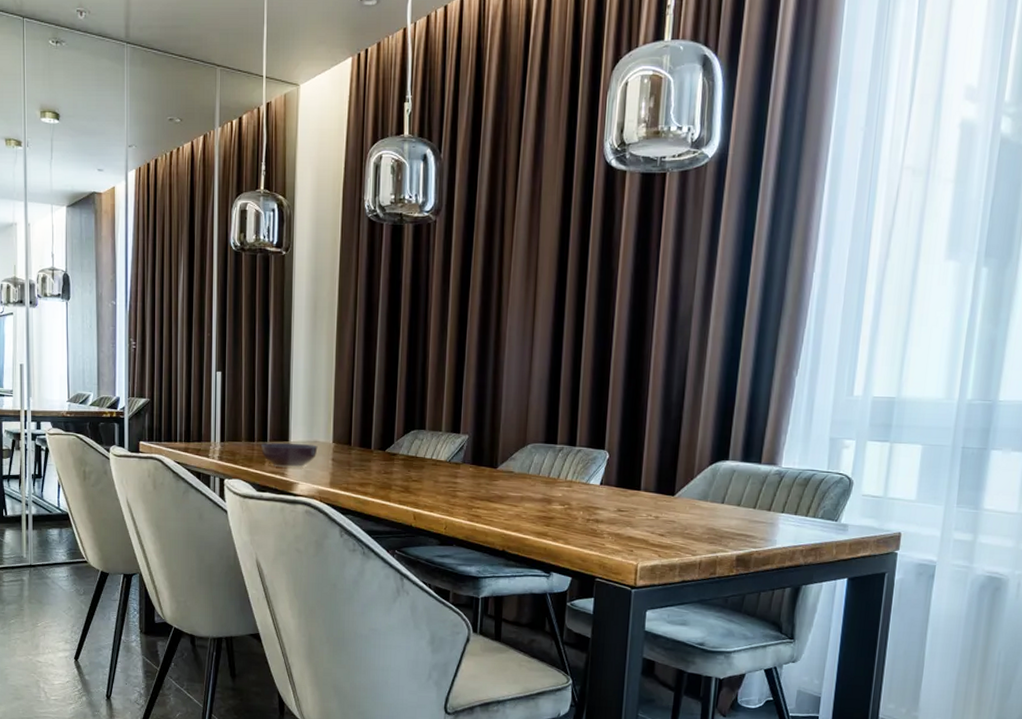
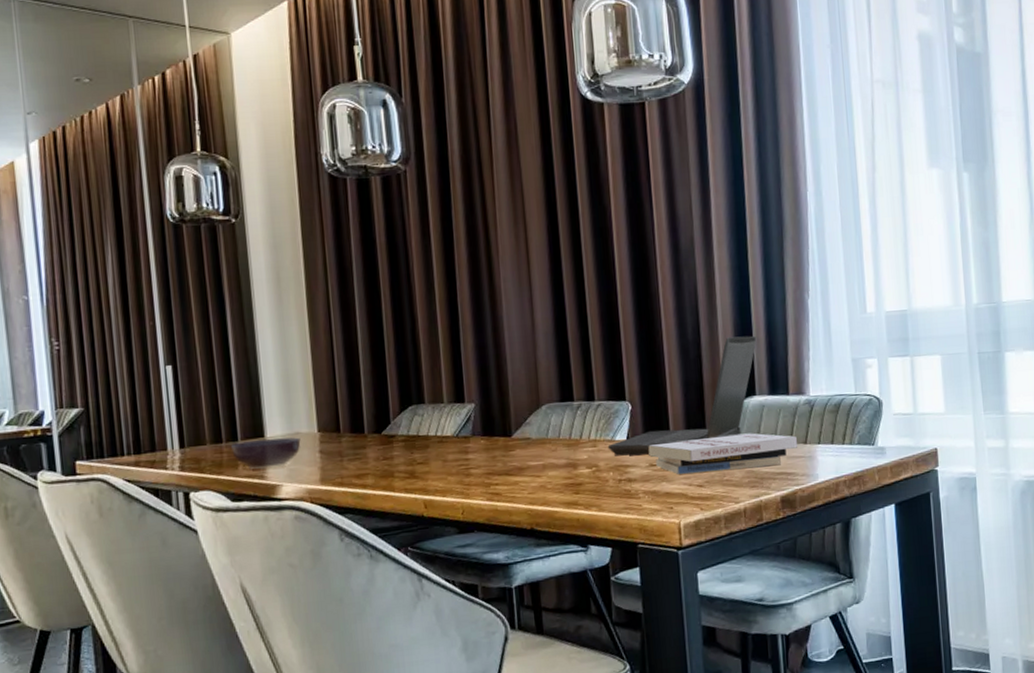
laptop computer: none [581,403,739,501] -> present [607,336,757,456]
books: none [618,492,763,526] -> present [648,433,798,474]

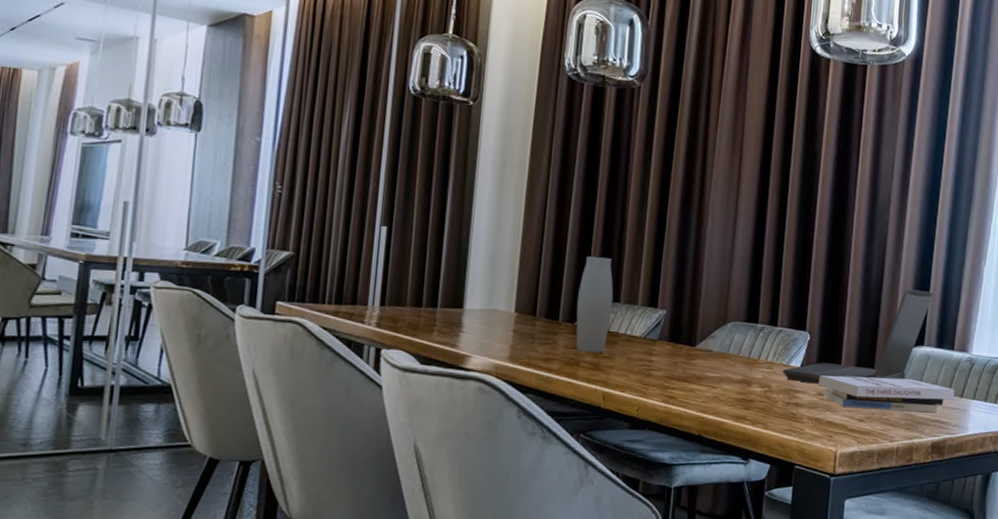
bowl: present [231,437,301,470] -> none [429,309,497,339]
vase: none [379,359,418,463] -> present [576,256,614,354]

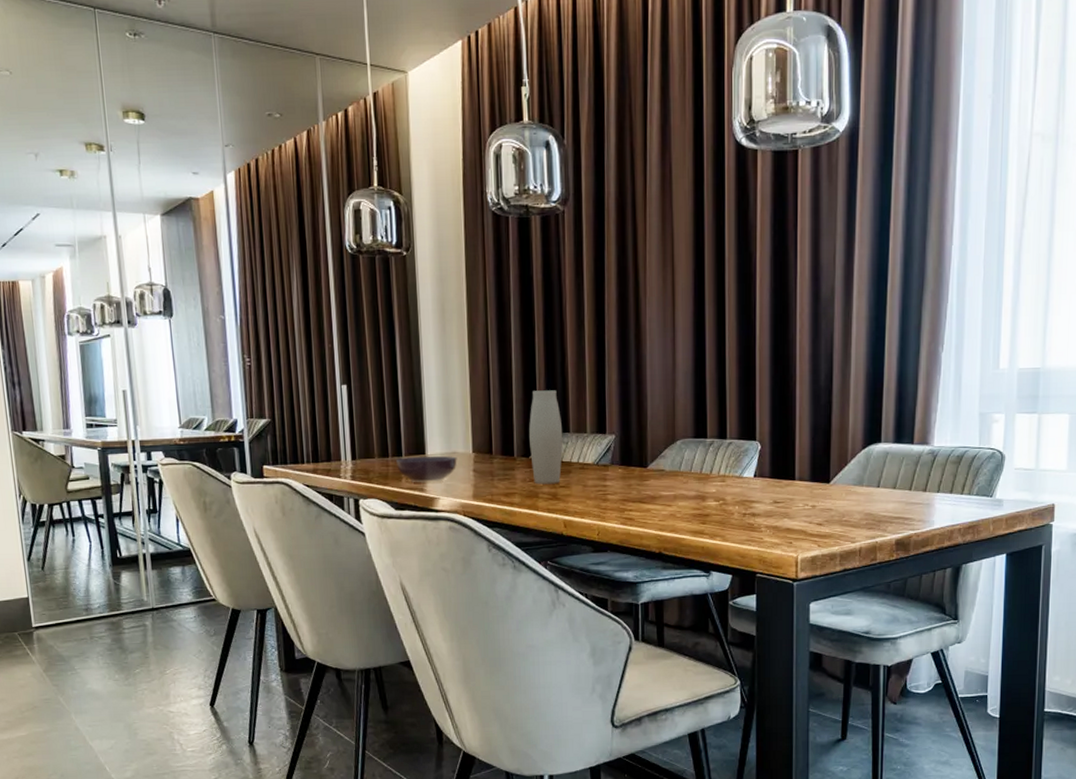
bowl: none [429,309,497,339] -> present [396,456,457,483]
laptop computer: present [782,289,933,384] -> none [735,385,887,492]
books: present [818,375,955,412] -> none [774,478,918,512]

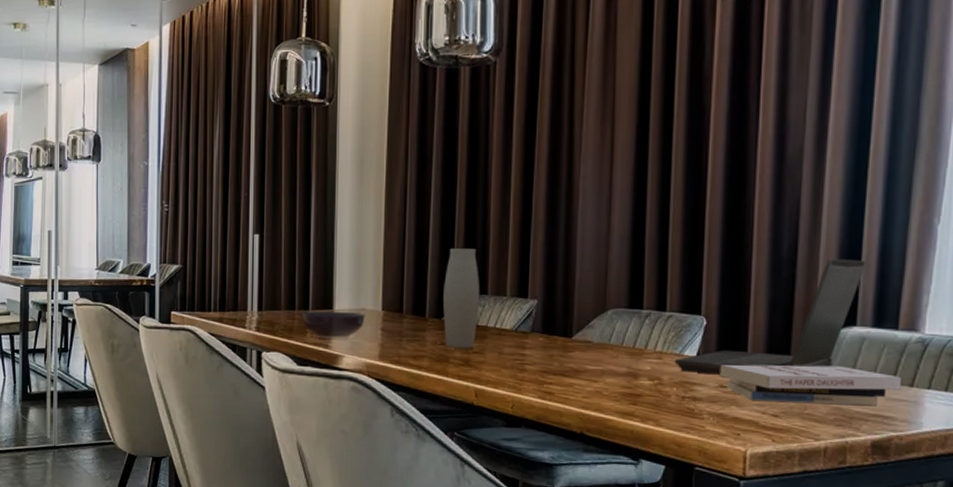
laptop computer: none [735,385,887,492] -> present [674,259,866,375]
books: none [774,478,918,512] -> present [720,364,902,405]

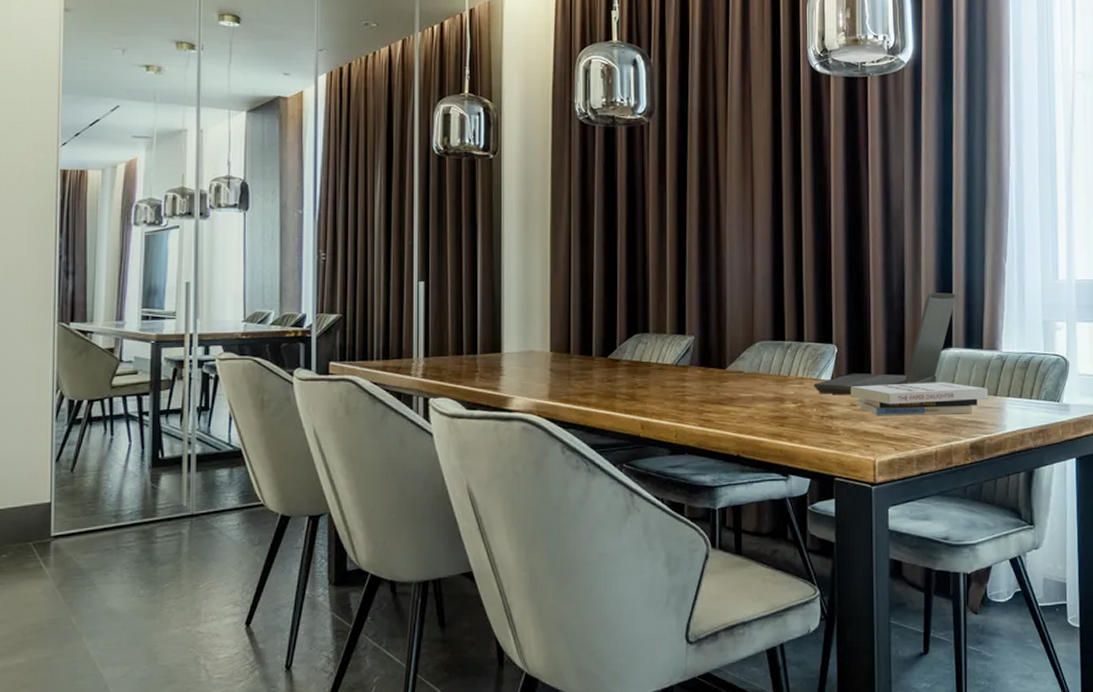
bowl: present [302,311,365,339] -> none [471,355,534,382]
vase: present [443,248,480,349] -> none [609,291,643,385]

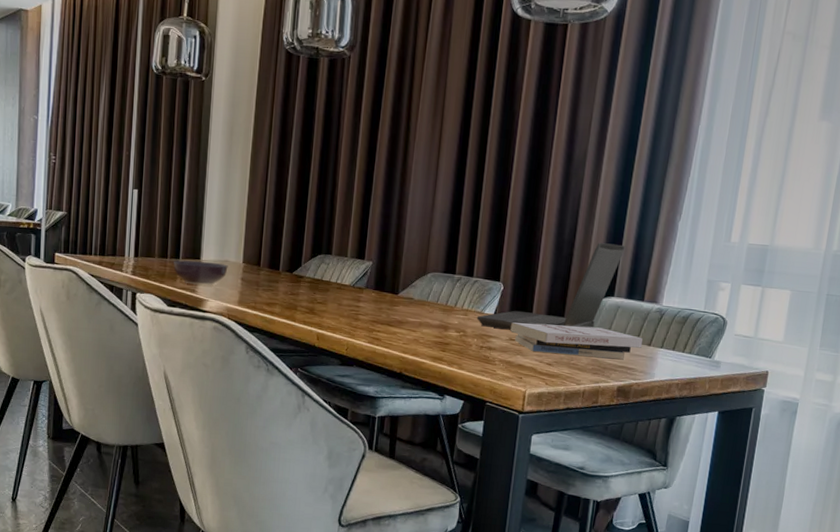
bowl: none [471,355,534,382] -> present [173,260,228,286]

